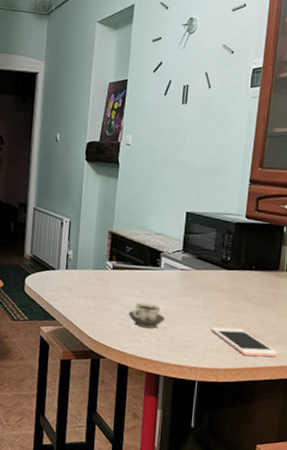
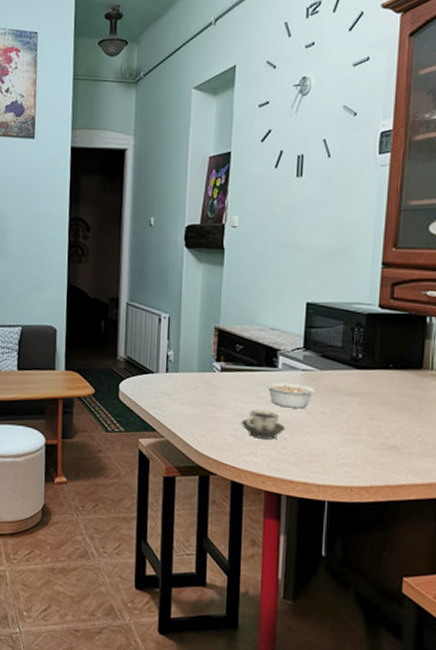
legume: none [149,279,192,303] -> present [265,381,317,409]
cell phone: present [211,327,278,357] -> none [341,437,425,472]

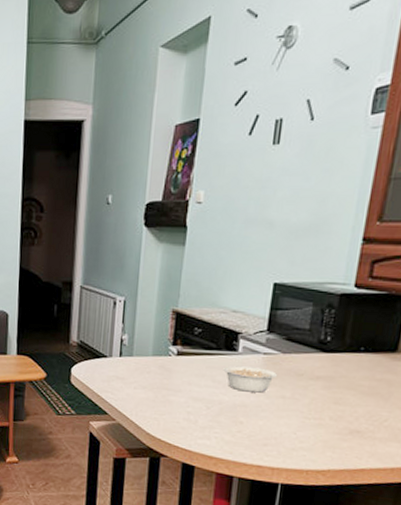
cup: present [241,409,285,440] -> none [195,393,242,423]

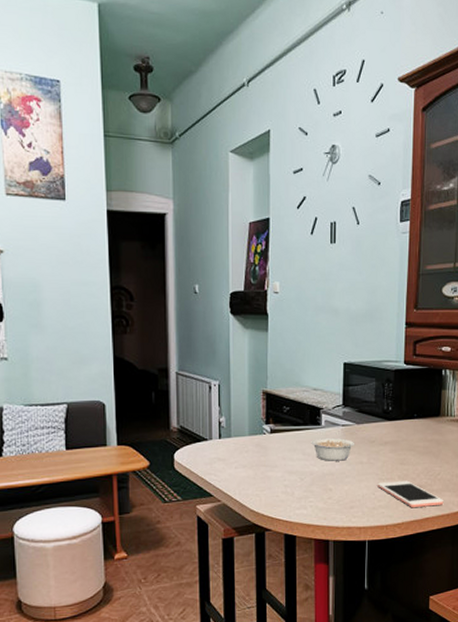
cell phone: none [300,421,389,457] -> present [377,480,444,507]

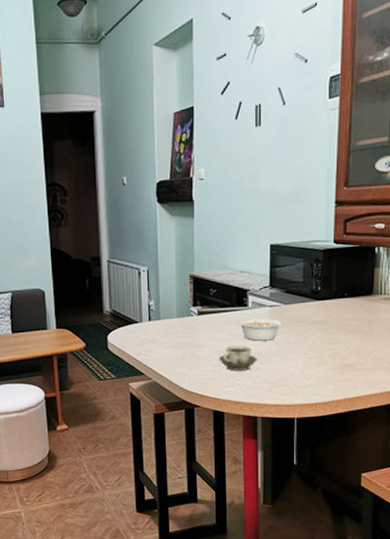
cup: none [291,465,330,492] -> present [219,345,257,371]
cell phone: present [377,480,444,507] -> none [306,359,377,386]

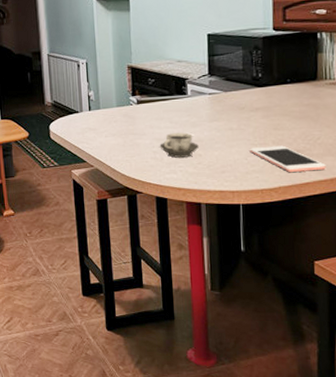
legume: present [238,318,283,341] -> none [177,106,224,128]
cell phone: none [306,359,377,386] -> present [250,145,326,172]

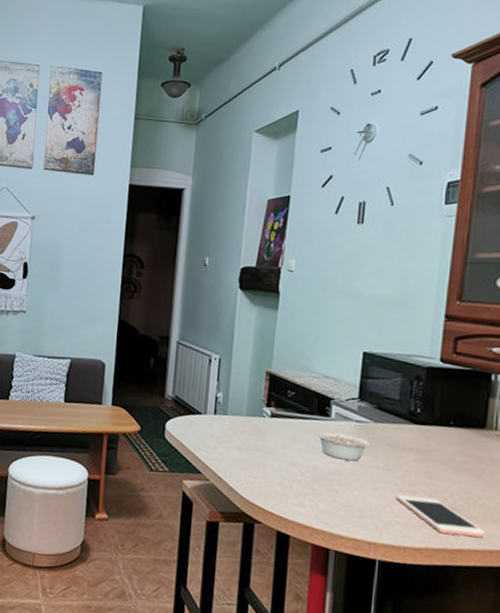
cup: present [159,132,199,158] -> none [290,458,336,492]
legume: none [177,106,224,128] -> present [317,431,371,462]

